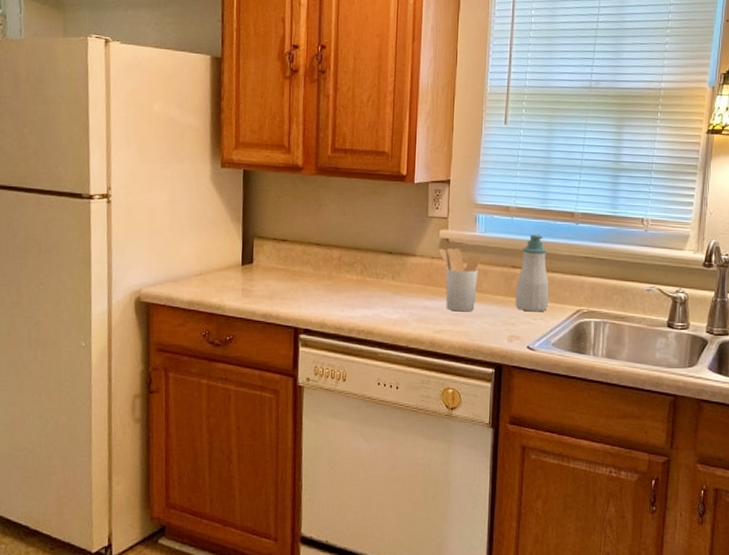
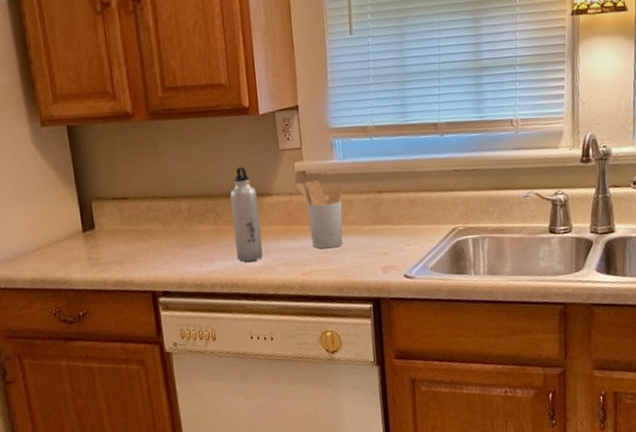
water bottle: none [376,226,402,313] -> present [229,166,263,262]
soap bottle: present [515,234,549,312] -> none [384,153,422,238]

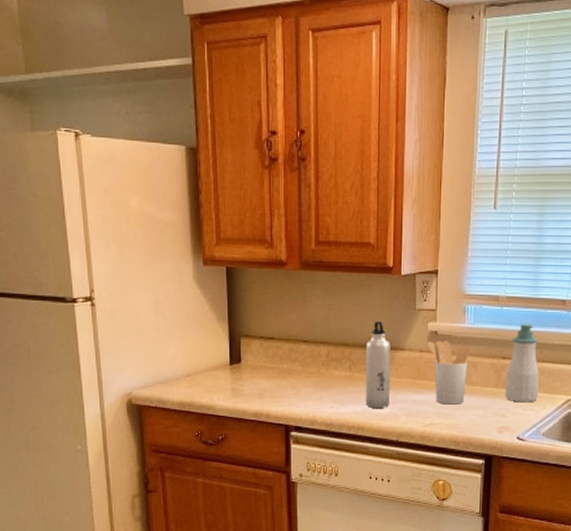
soap bottle: none [384,153,422,238] -> present [505,324,540,403]

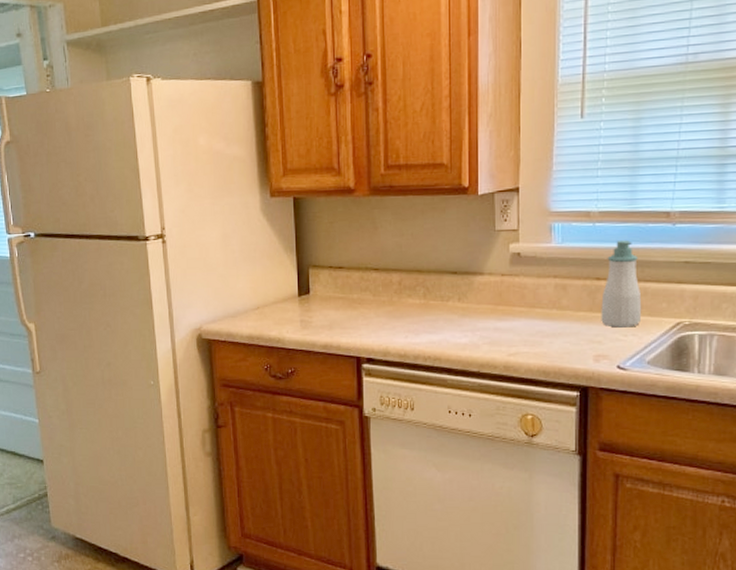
water bottle: present [365,320,390,408] -> none [441,244,469,337]
utensil holder: present [426,341,471,405] -> none [508,263,559,332]

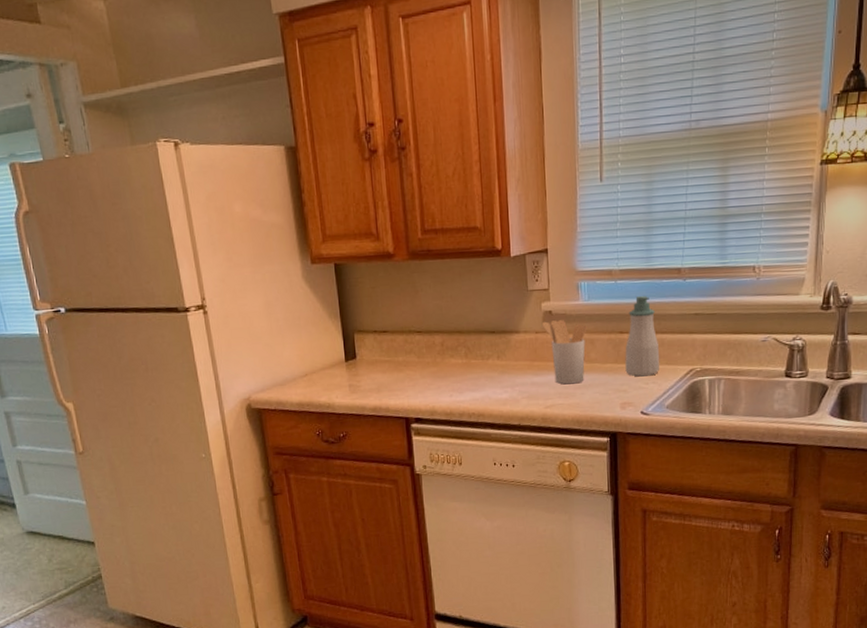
utensil holder: none [508,263,559,332] -> present [541,320,587,385]

